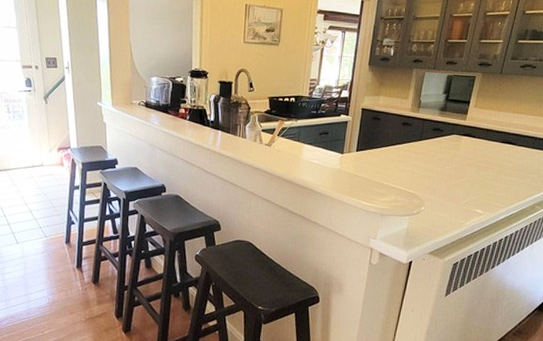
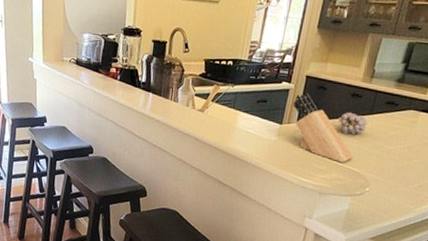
knife block: none [352,123,408,186] -> present [293,92,353,163]
fruit: none [393,139,418,160] -> present [339,112,368,135]

